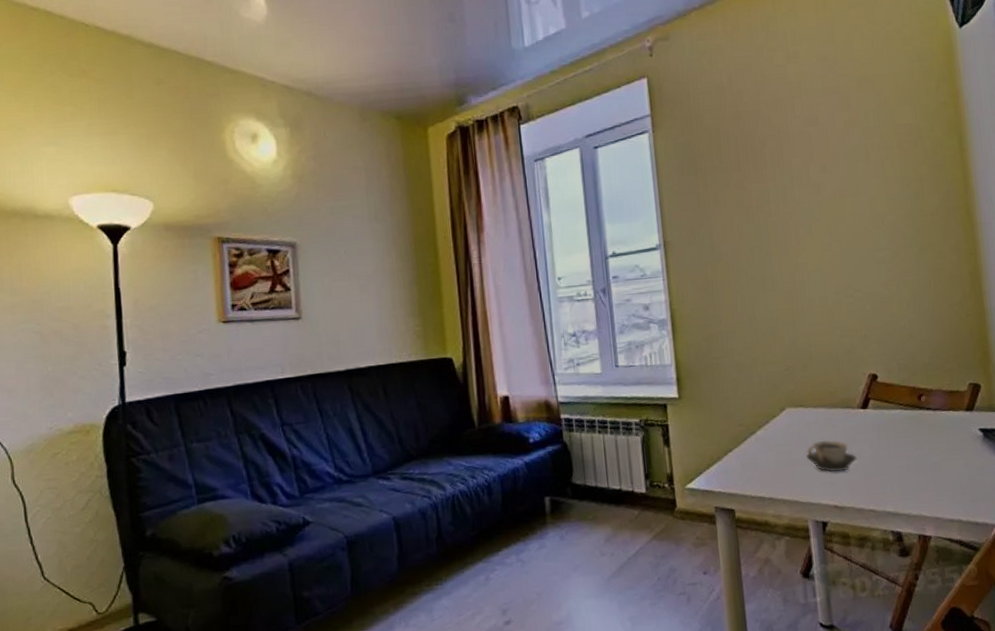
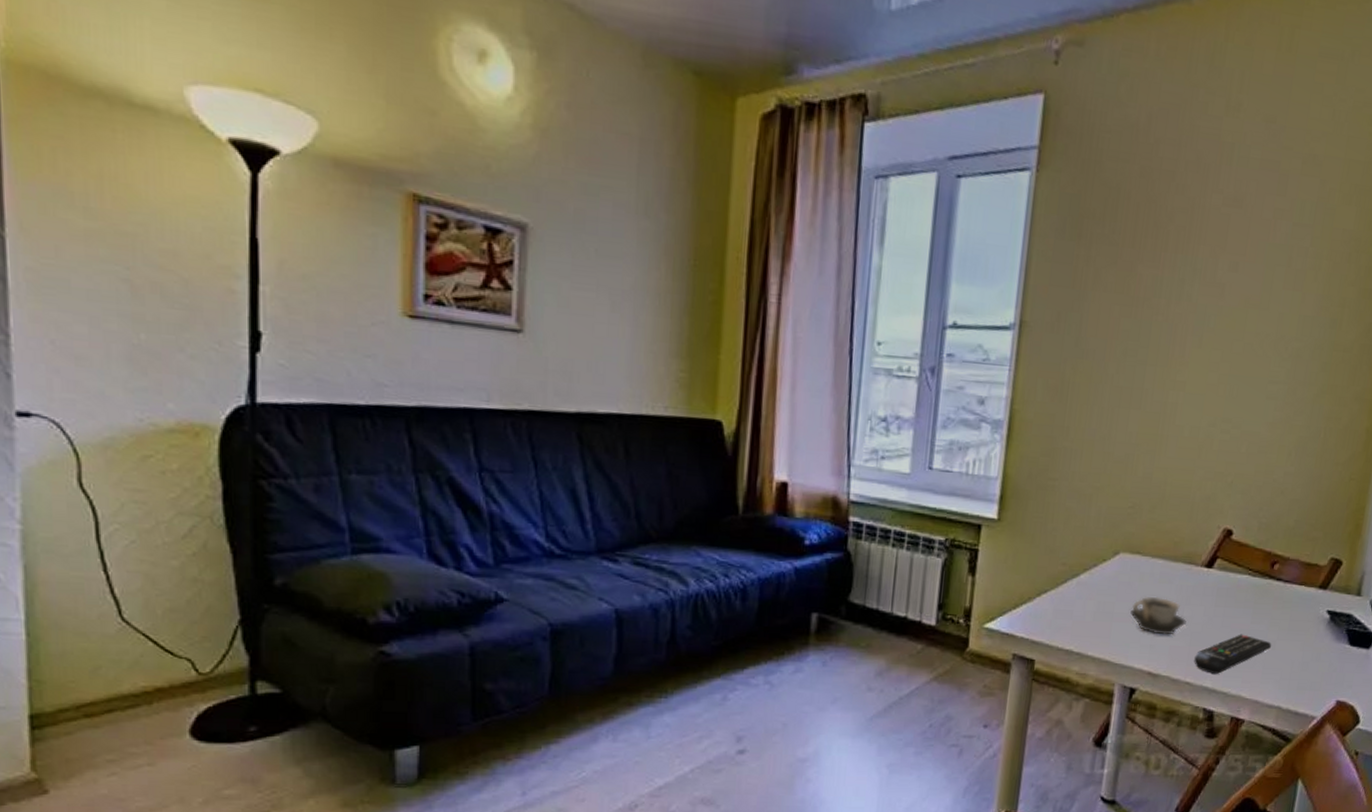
remote control: none [872,460,938,499] -> present [1194,634,1272,674]

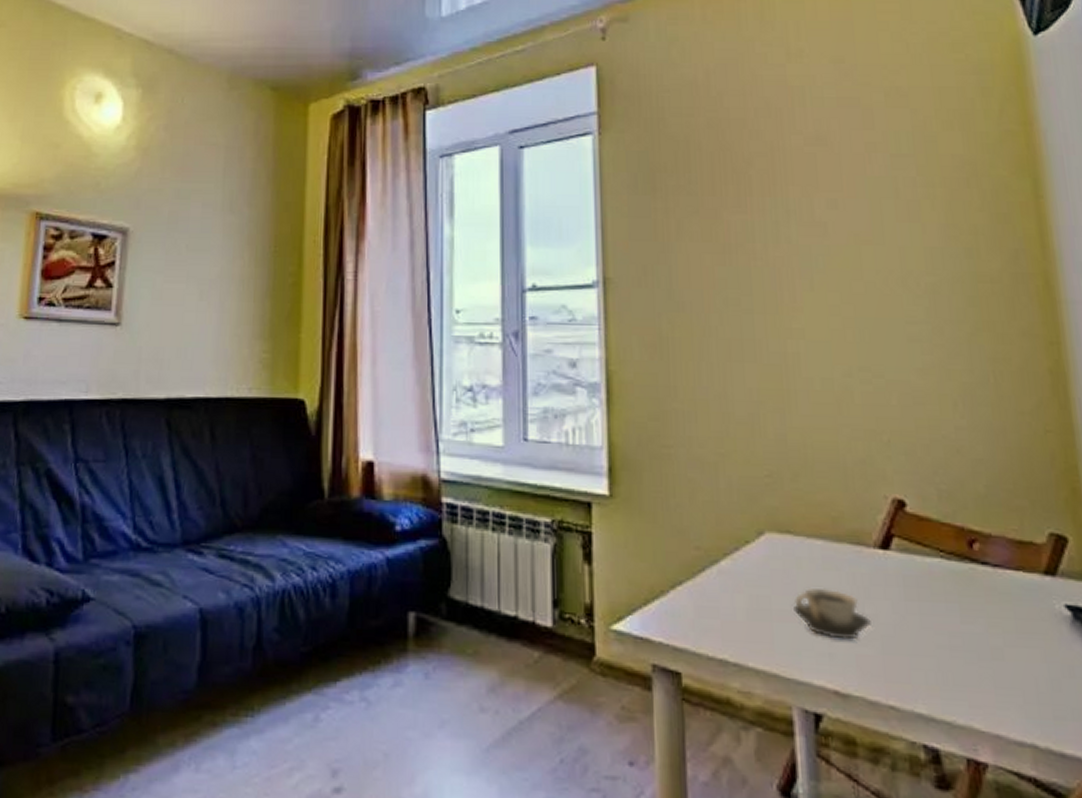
remote control: present [1194,634,1272,674] -> none [893,638,1000,695]

